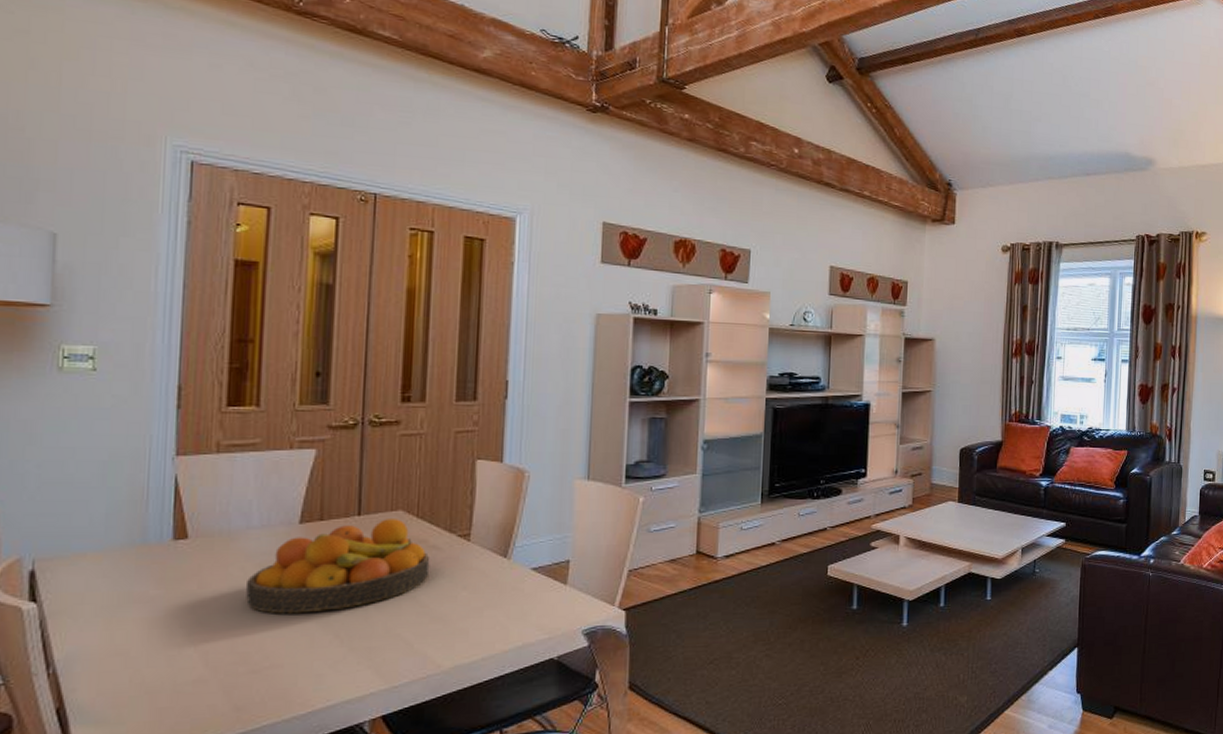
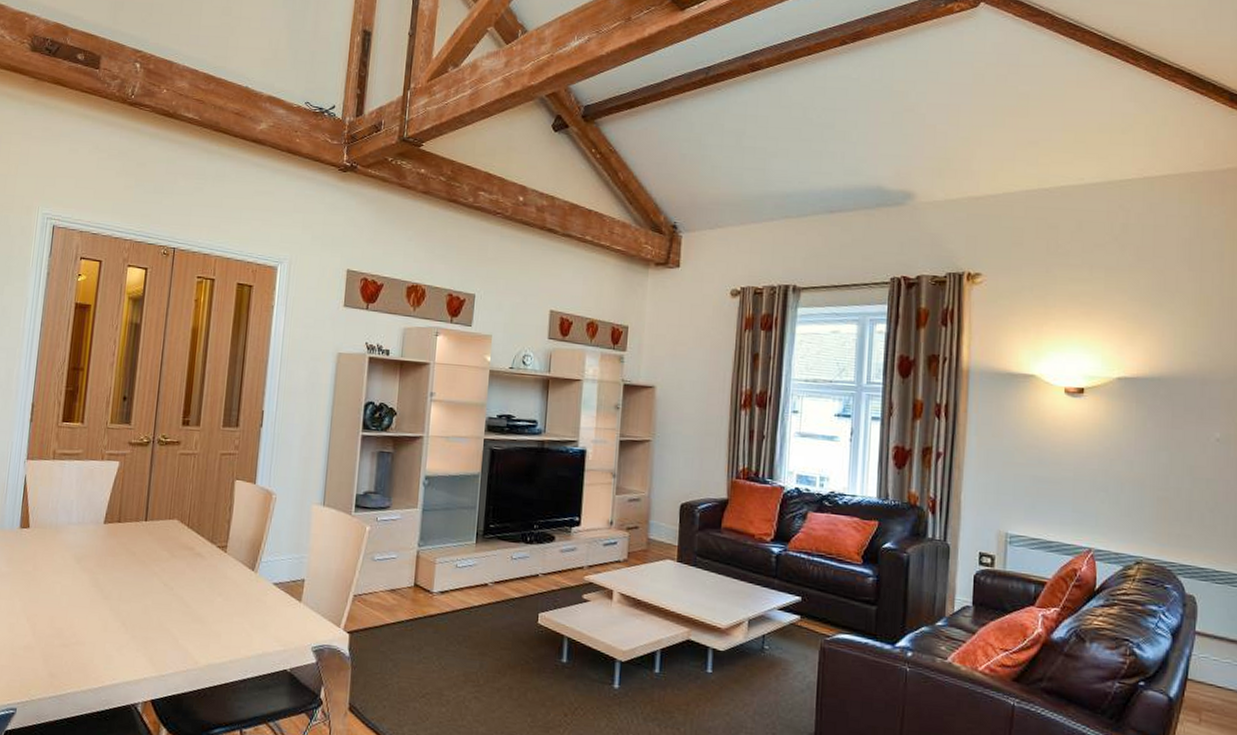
fruit bowl: present [246,519,430,614] -> none [63,526,195,601]

